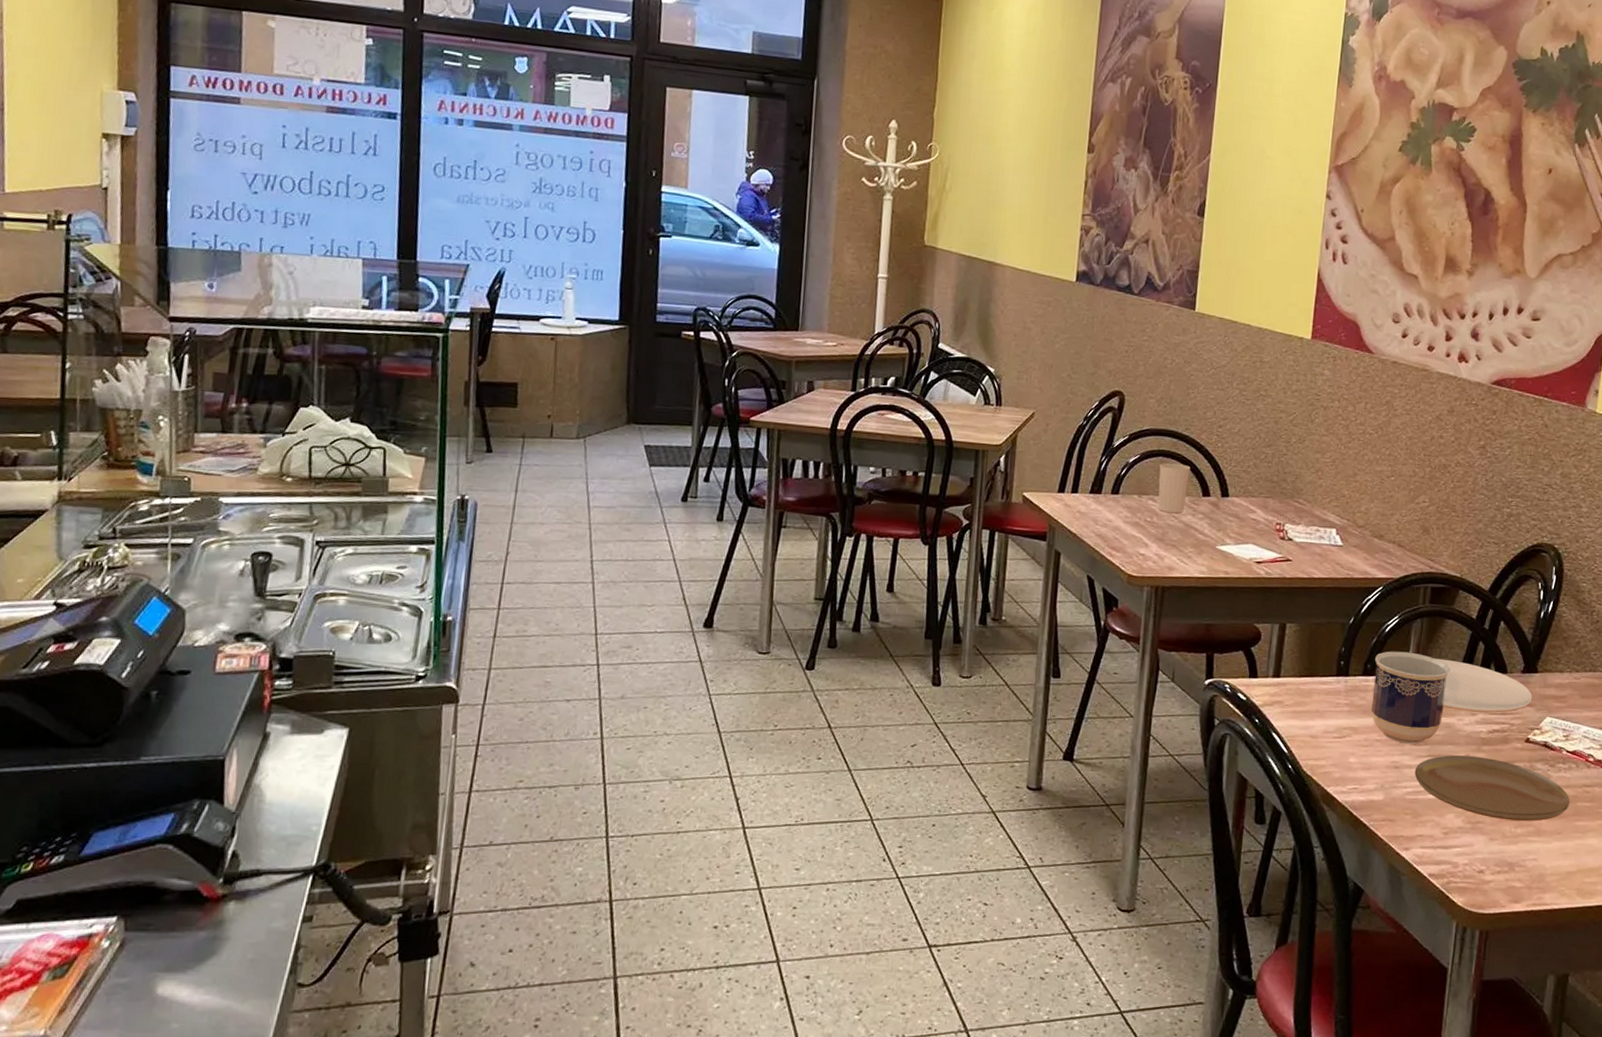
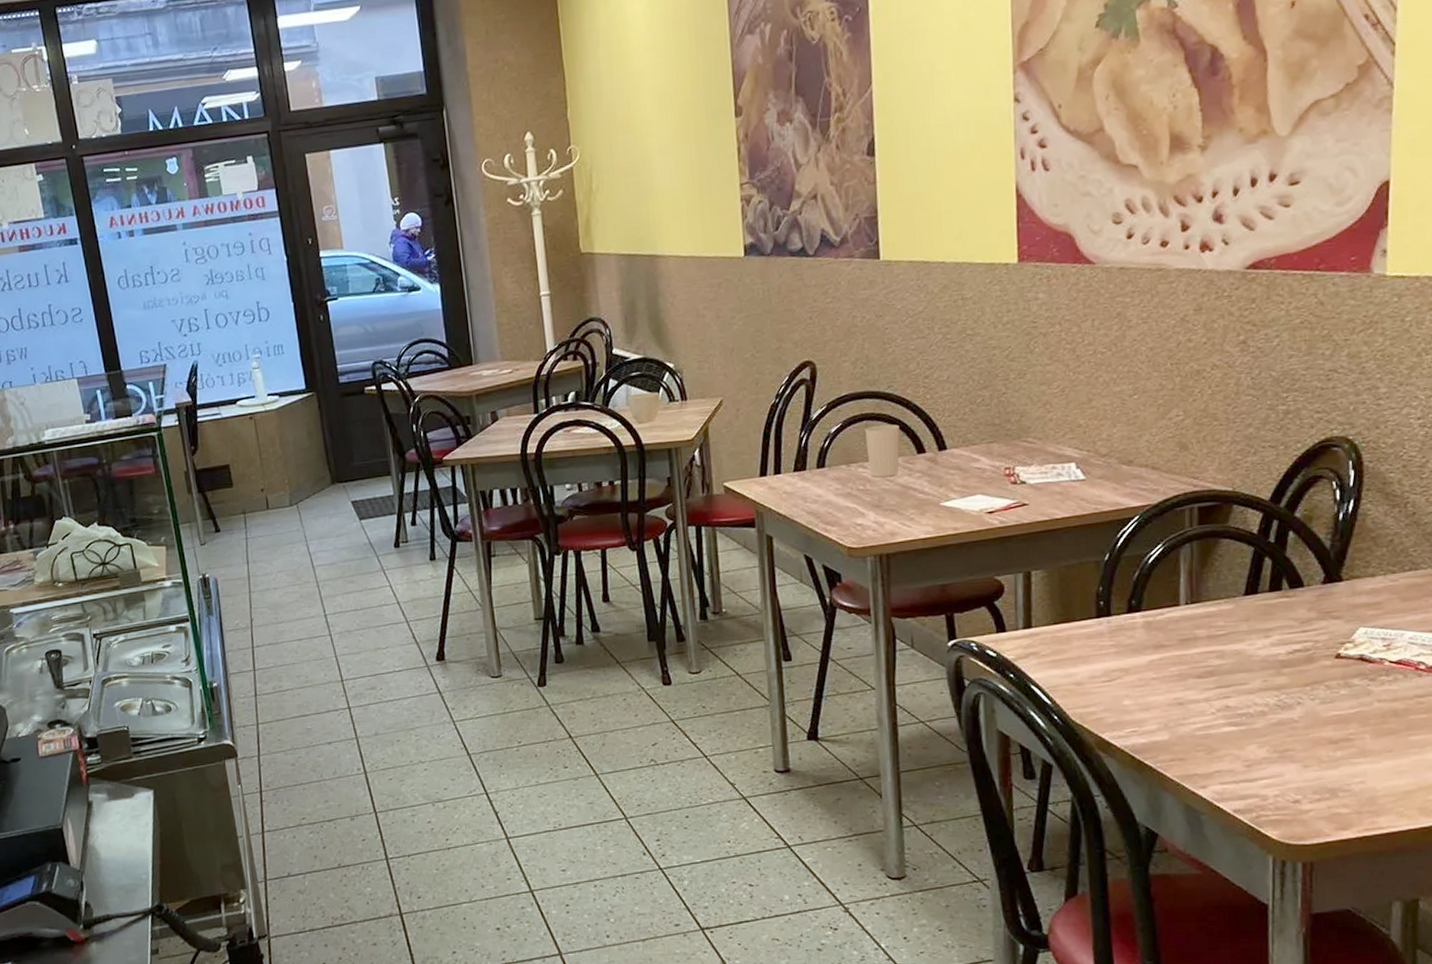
cup: none [945,390,977,422] -> present [628,392,661,424]
cup: present [1371,651,1451,744] -> none [1140,580,1233,678]
plate: present [1414,755,1570,821] -> none [1202,680,1400,745]
plate: present [1435,658,1533,713] -> none [1212,582,1339,636]

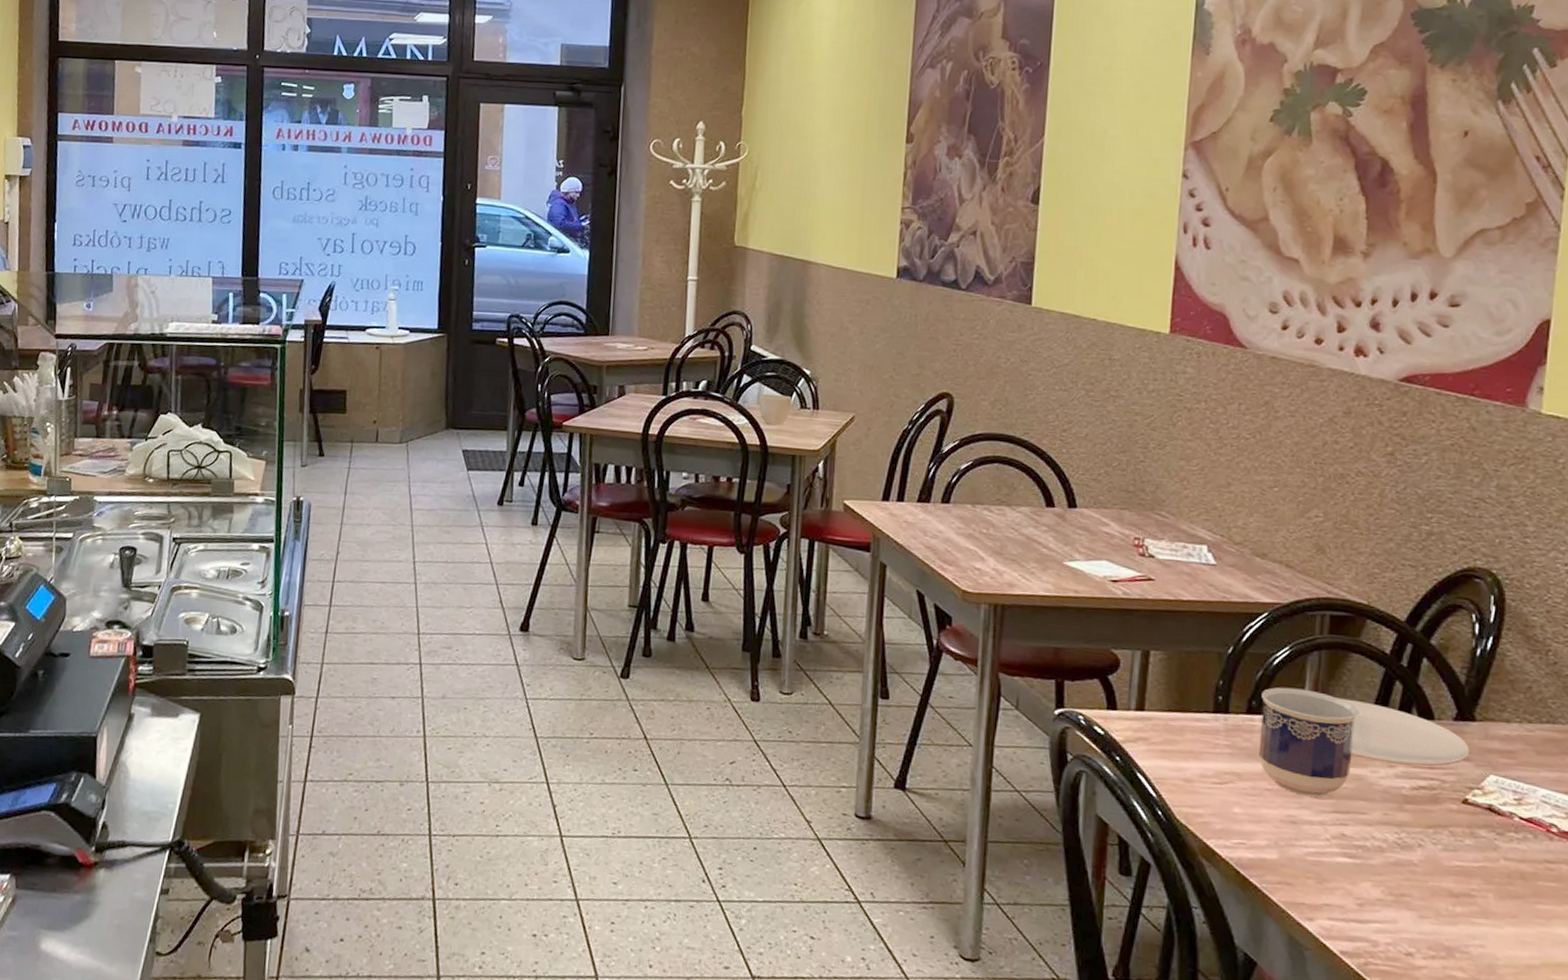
cup: present [865,424,900,478] -> none [994,470,1031,526]
cup: none [1140,580,1233,678] -> present [1259,687,1359,797]
plate: none [1212,582,1339,636] -> present [1338,698,1470,767]

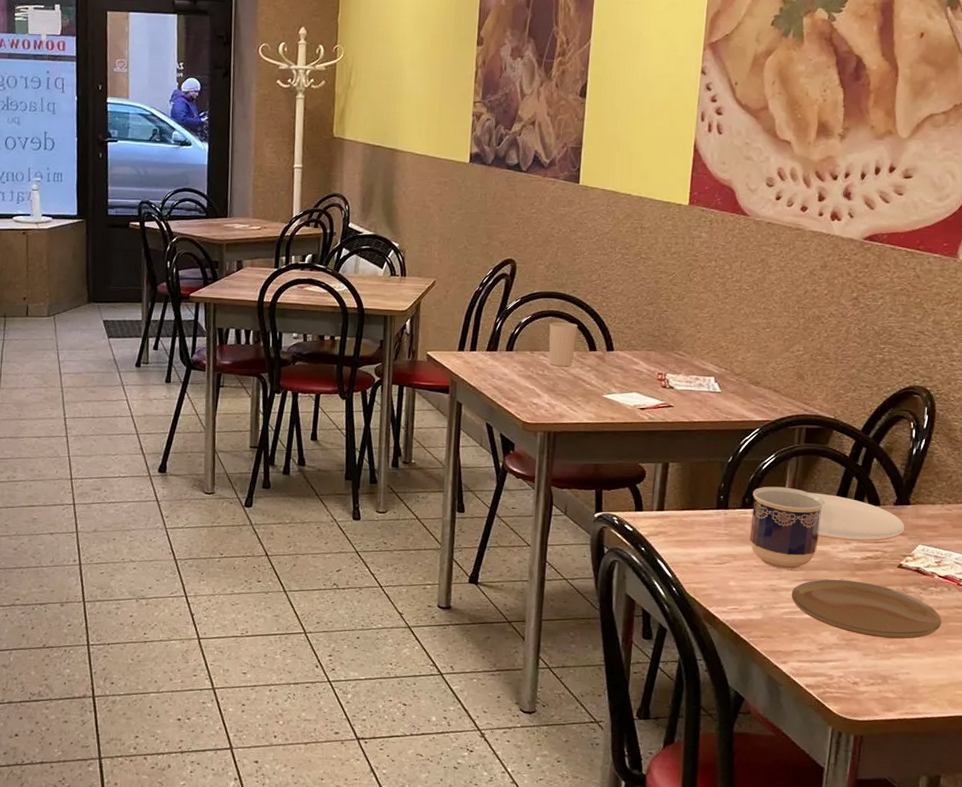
cup: present [759,393,792,426] -> none [356,264,384,291]
cup: none [994,470,1031,526] -> present [548,322,578,367]
plate: none [1317,812,1527,900] -> present [791,579,942,639]

